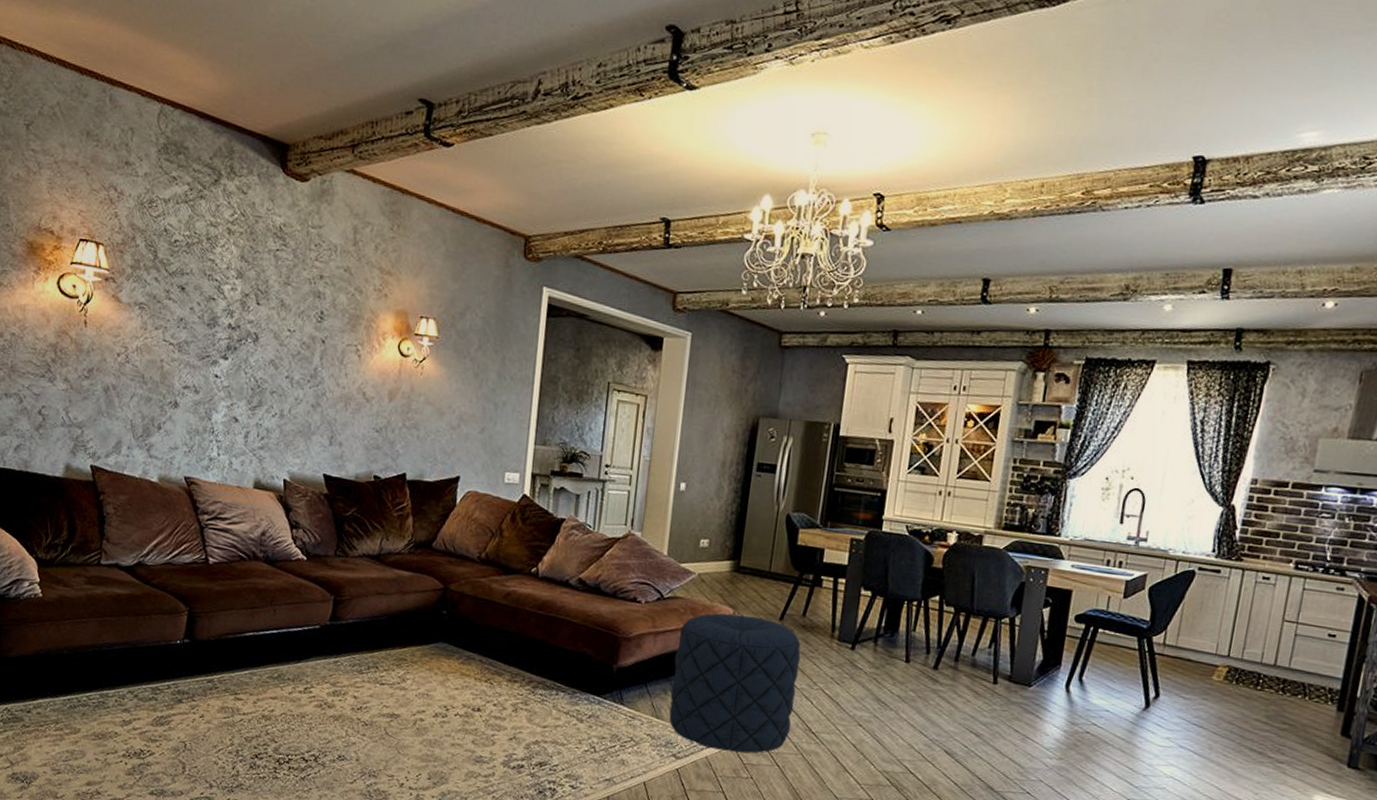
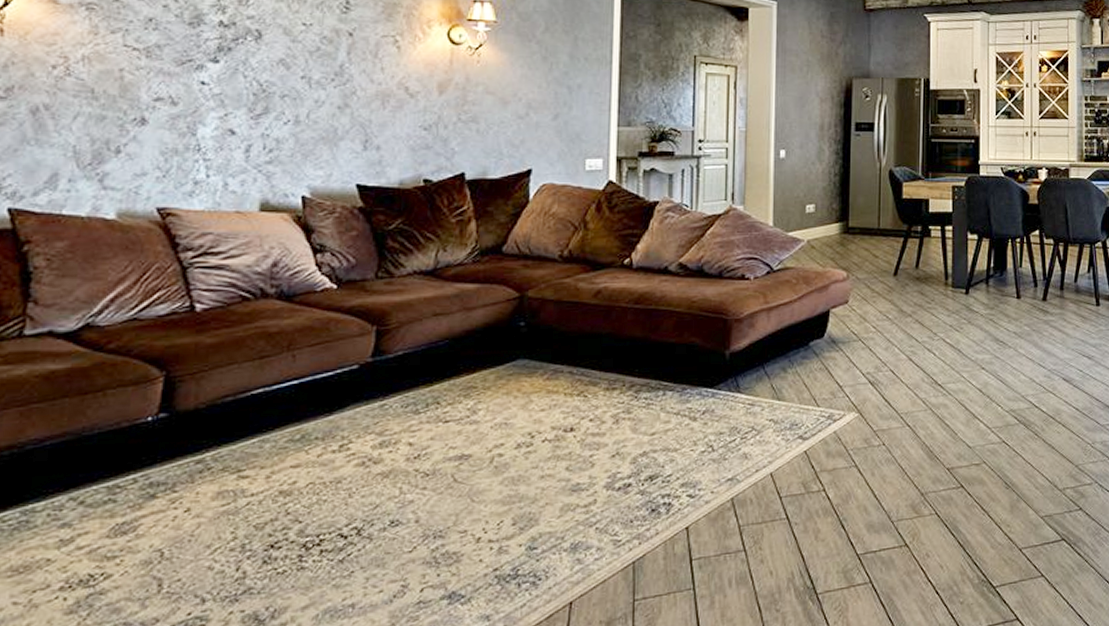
pouf: present [669,613,801,753] -> none [790,276,919,422]

